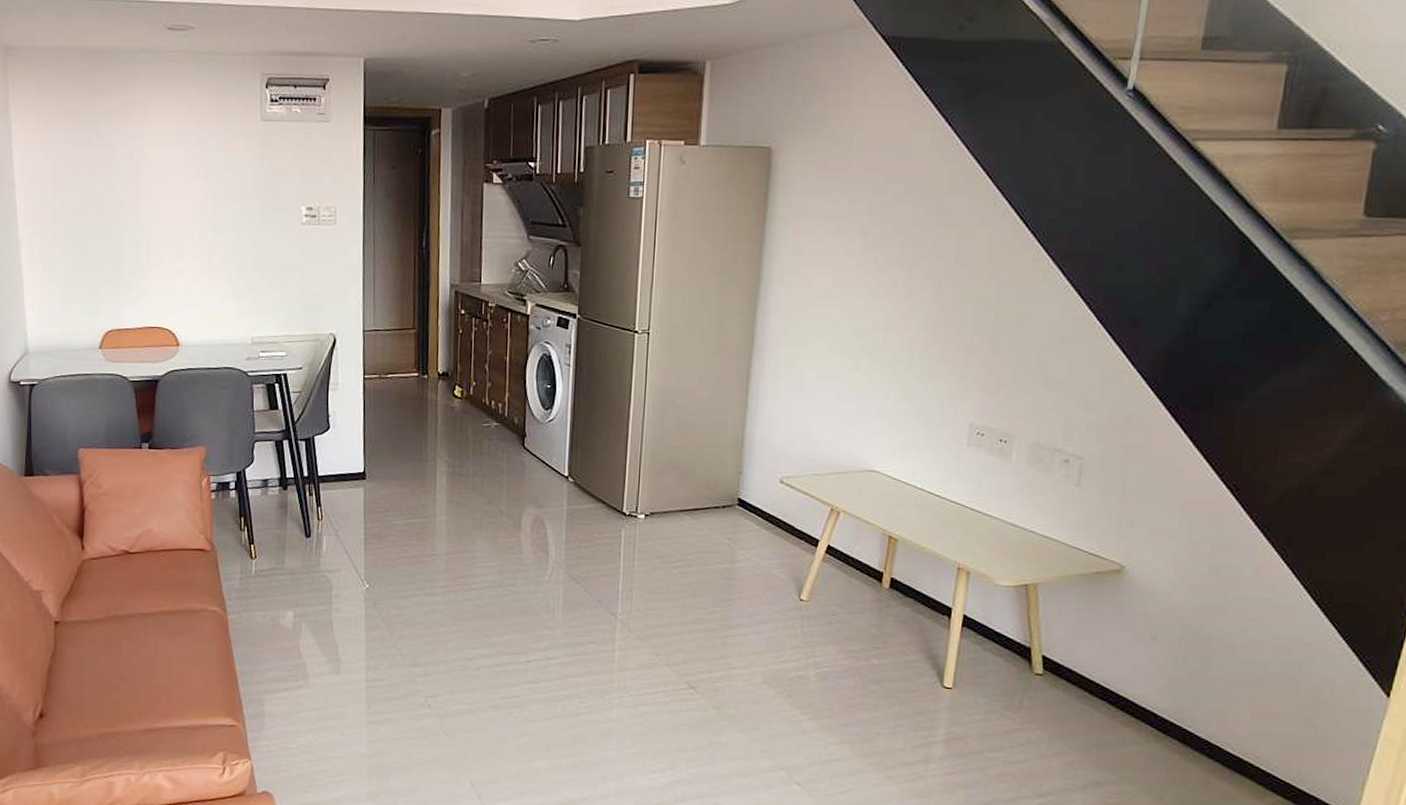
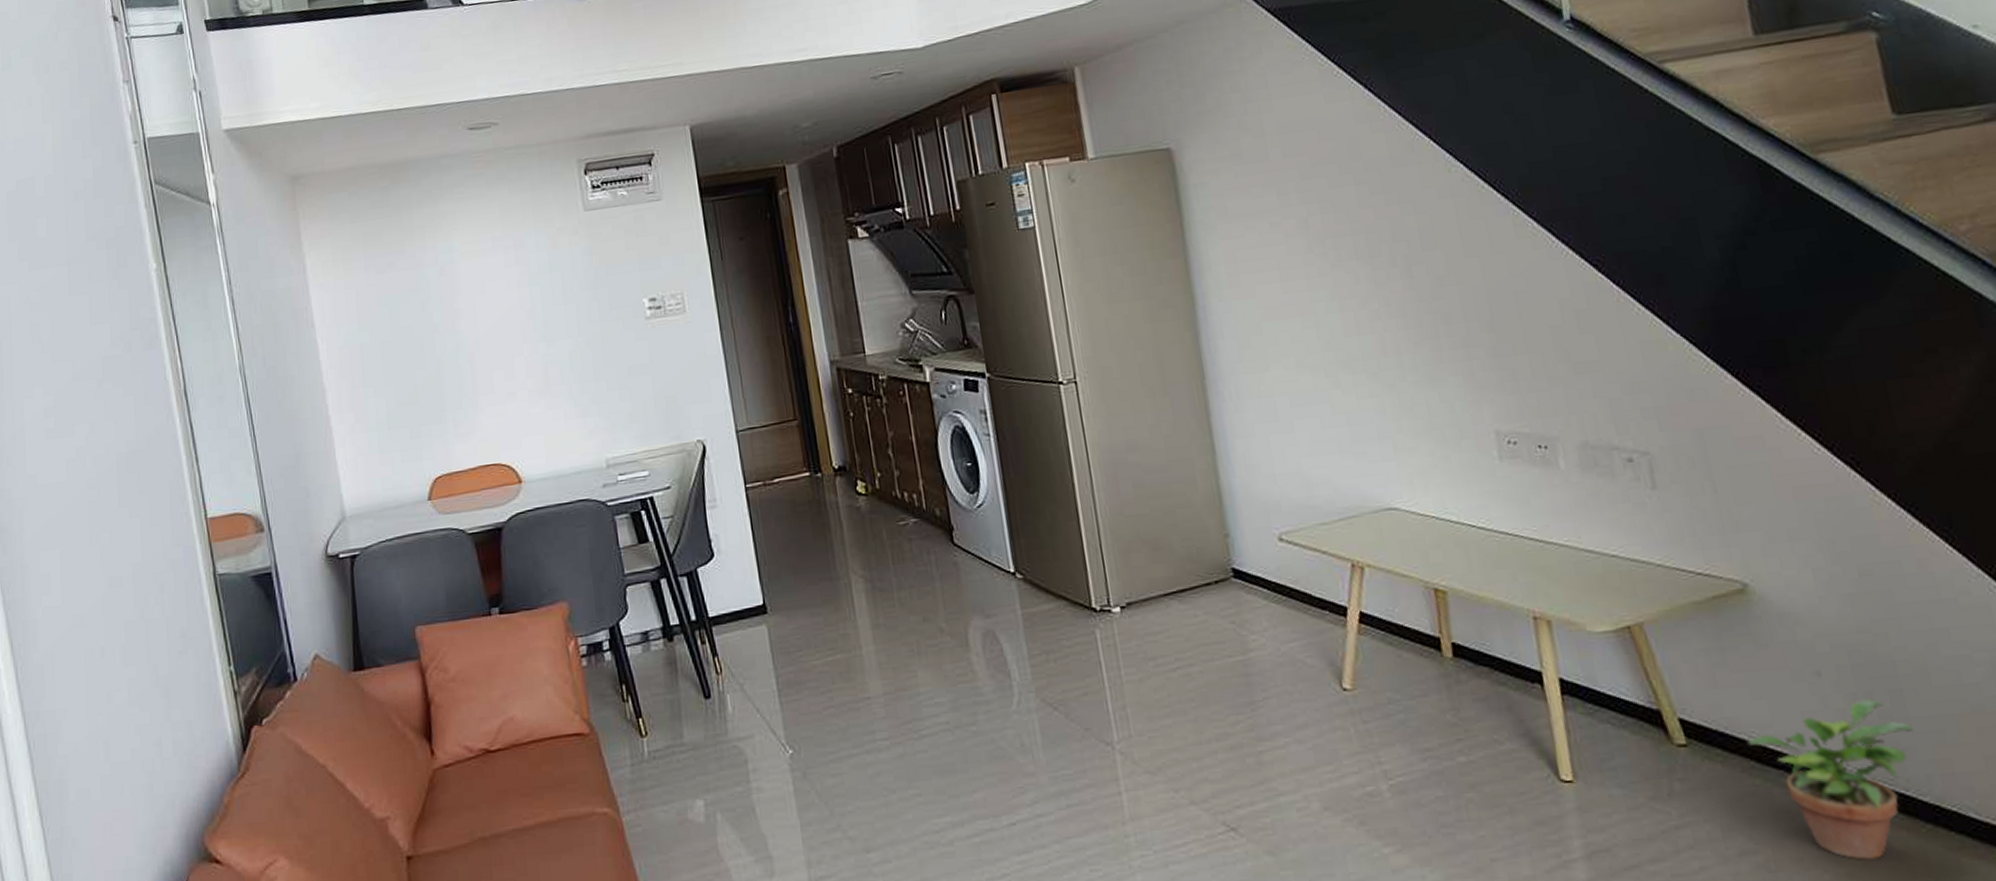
potted plant: none [1087,660,1208,771] -> present [1747,698,1913,860]

